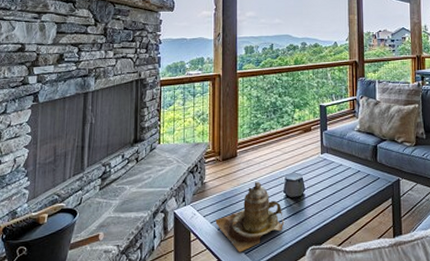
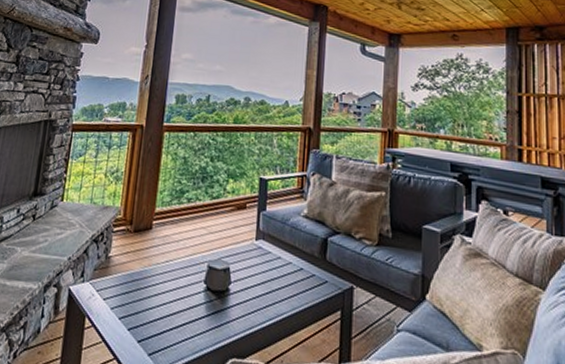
teapot: present [215,182,285,253] -> none [116,264,202,353]

